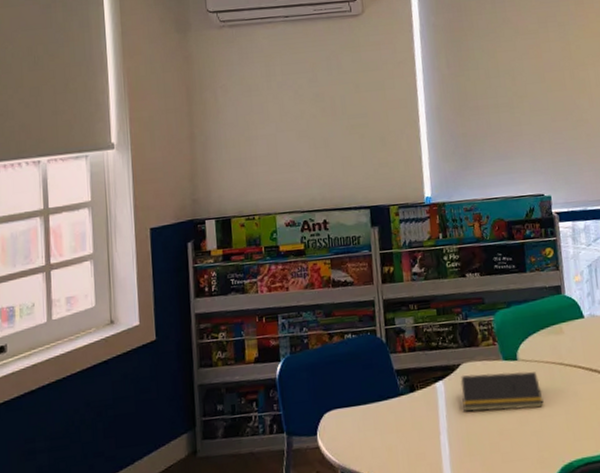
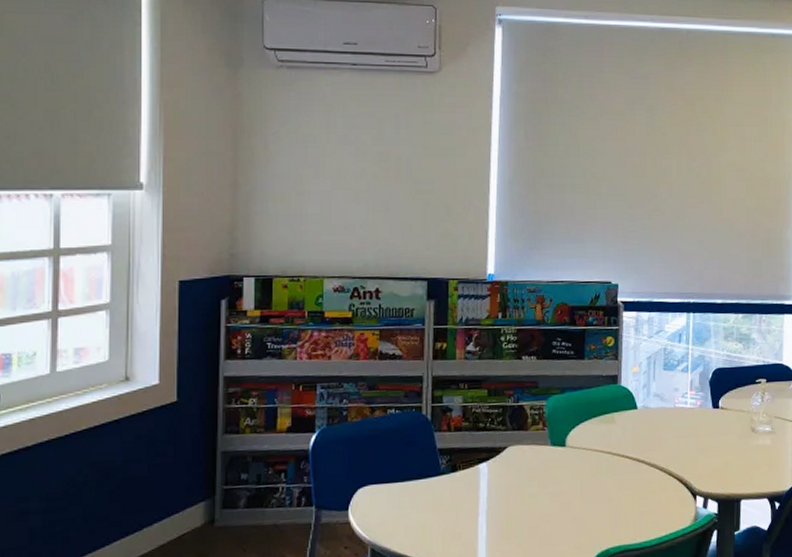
notepad: present [460,371,544,413] -> none [505,457,587,496]

